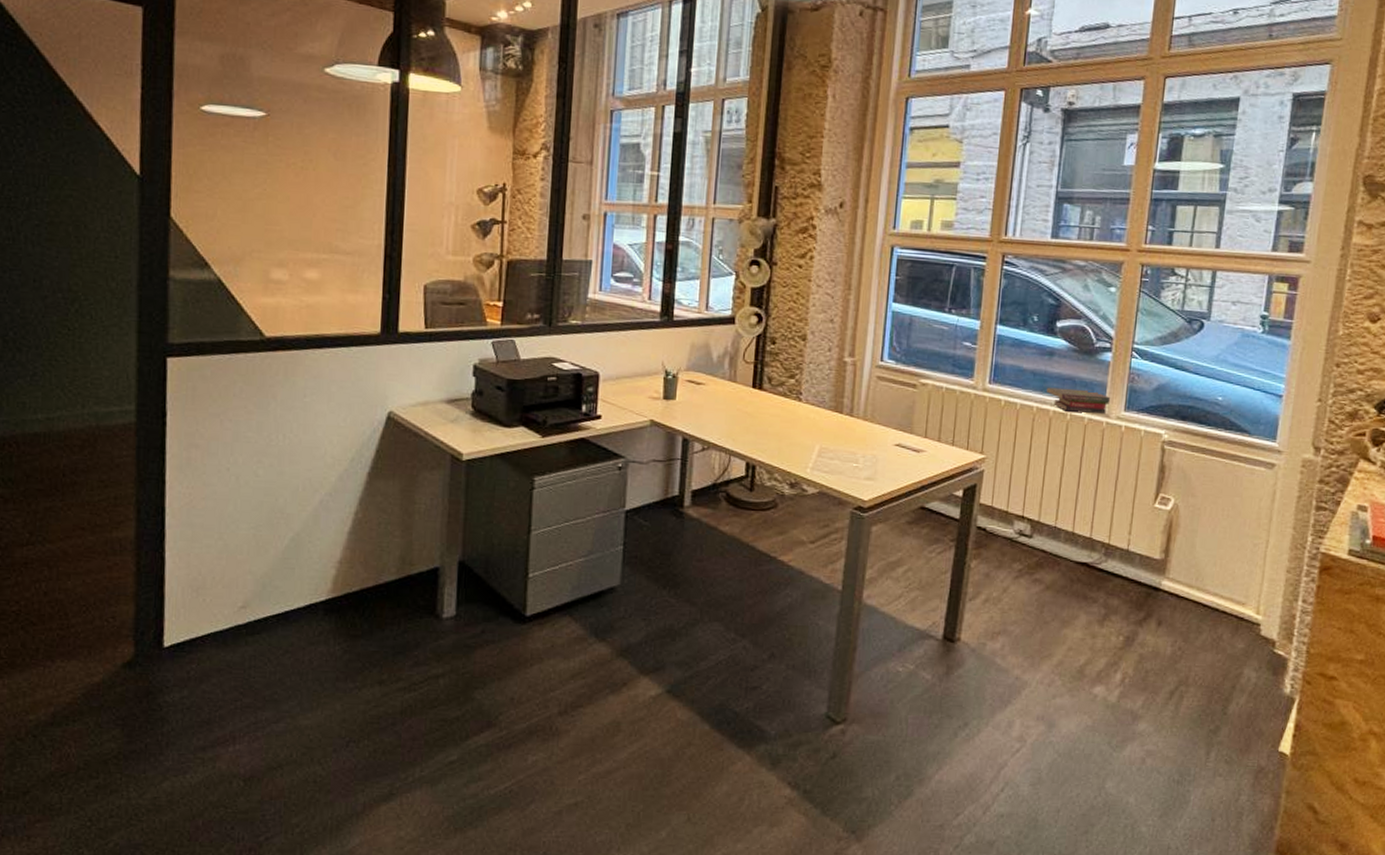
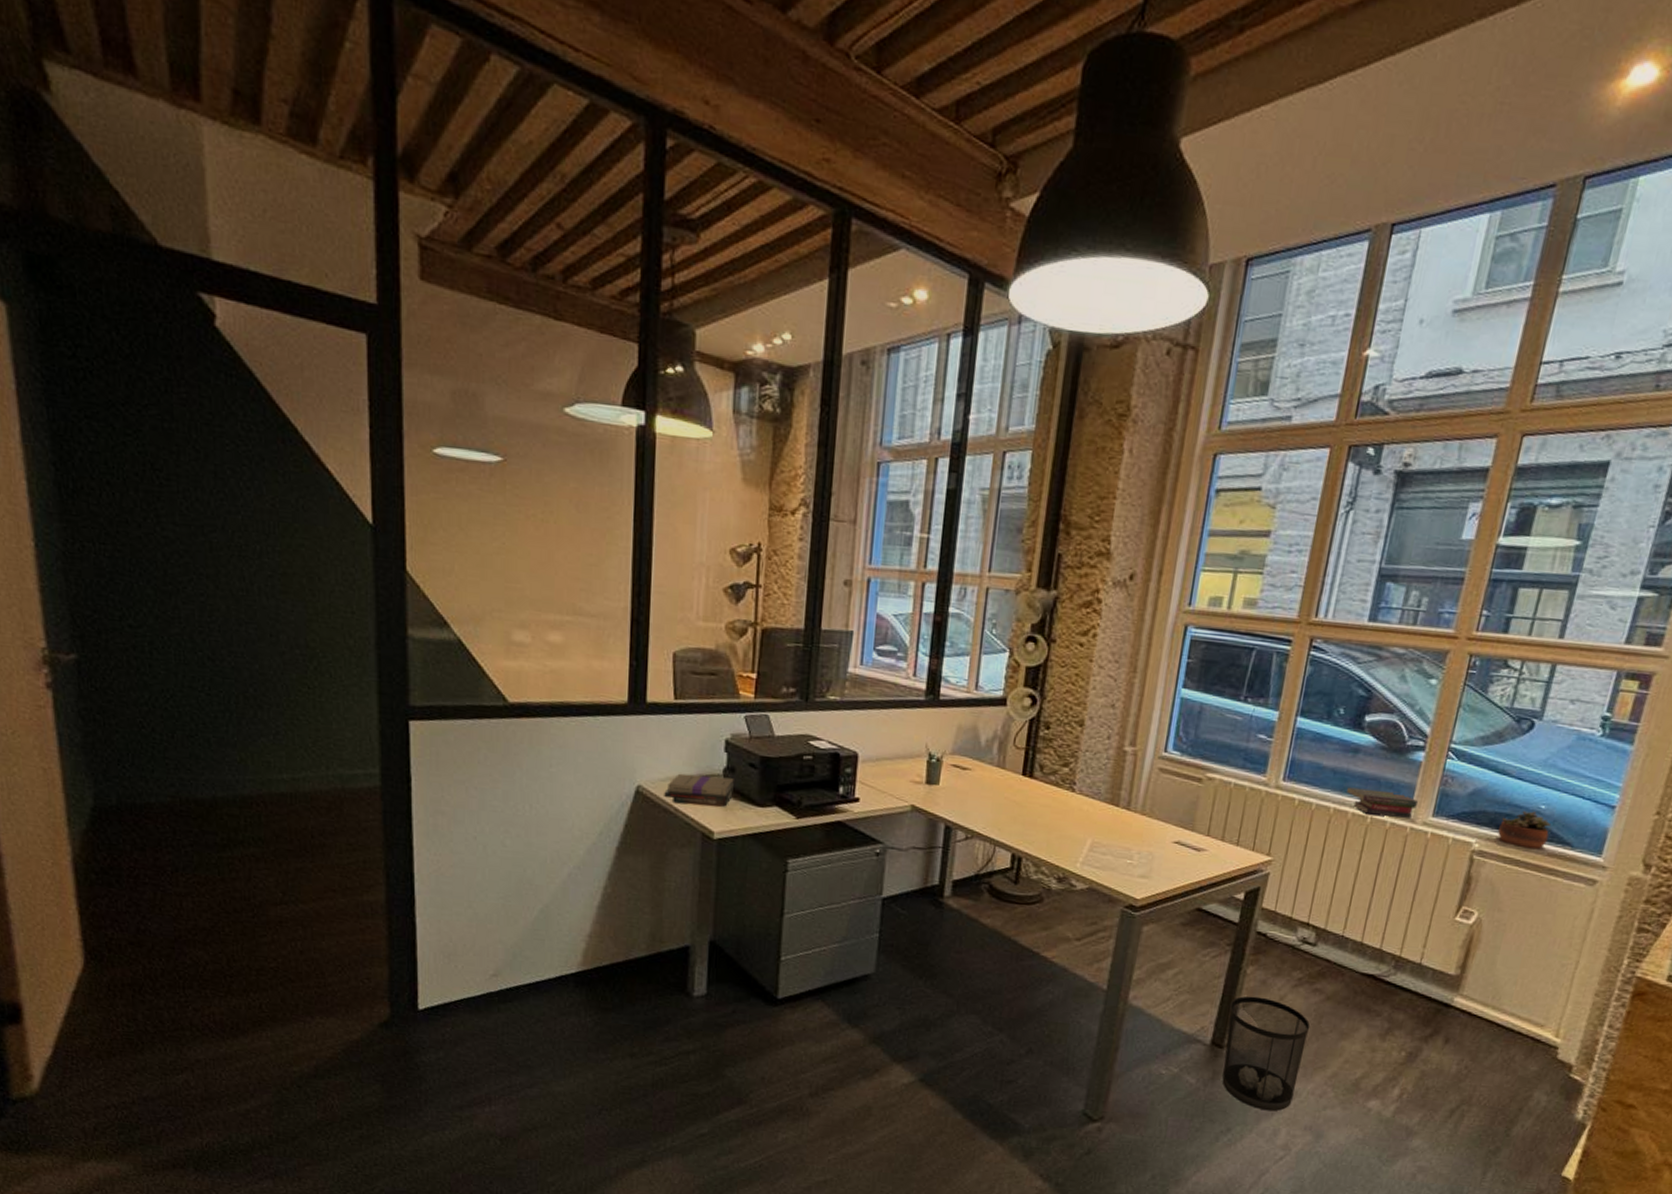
books: none [415,398,482,429] -> present [664,773,734,807]
waste bin: none [956,589,1034,703] -> present [1222,996,1311,1111]
succulent plant: none [1180,402,1229,444] -> present [1493,810,1551,857]

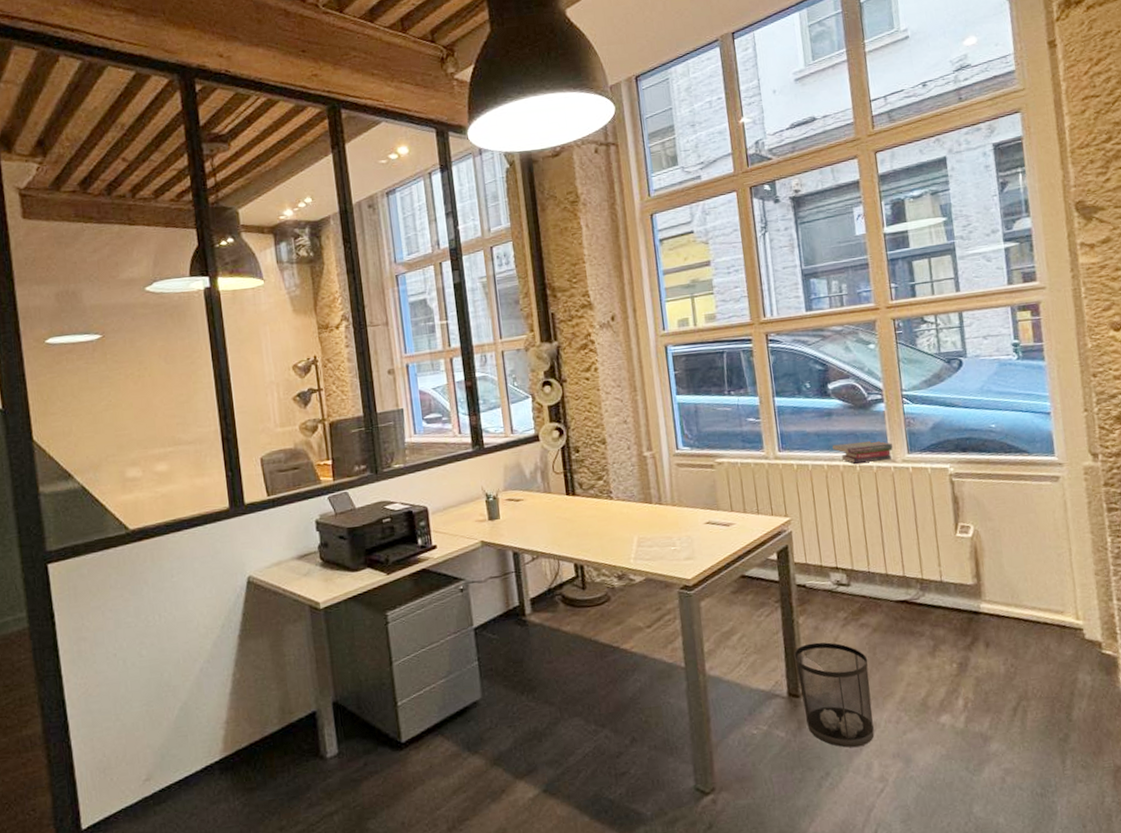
books: present [664,773,734,807] -> none [271,552,330,585]
succulent plant: present [1493,810,1551,857] -> none [963,431,1011,467]

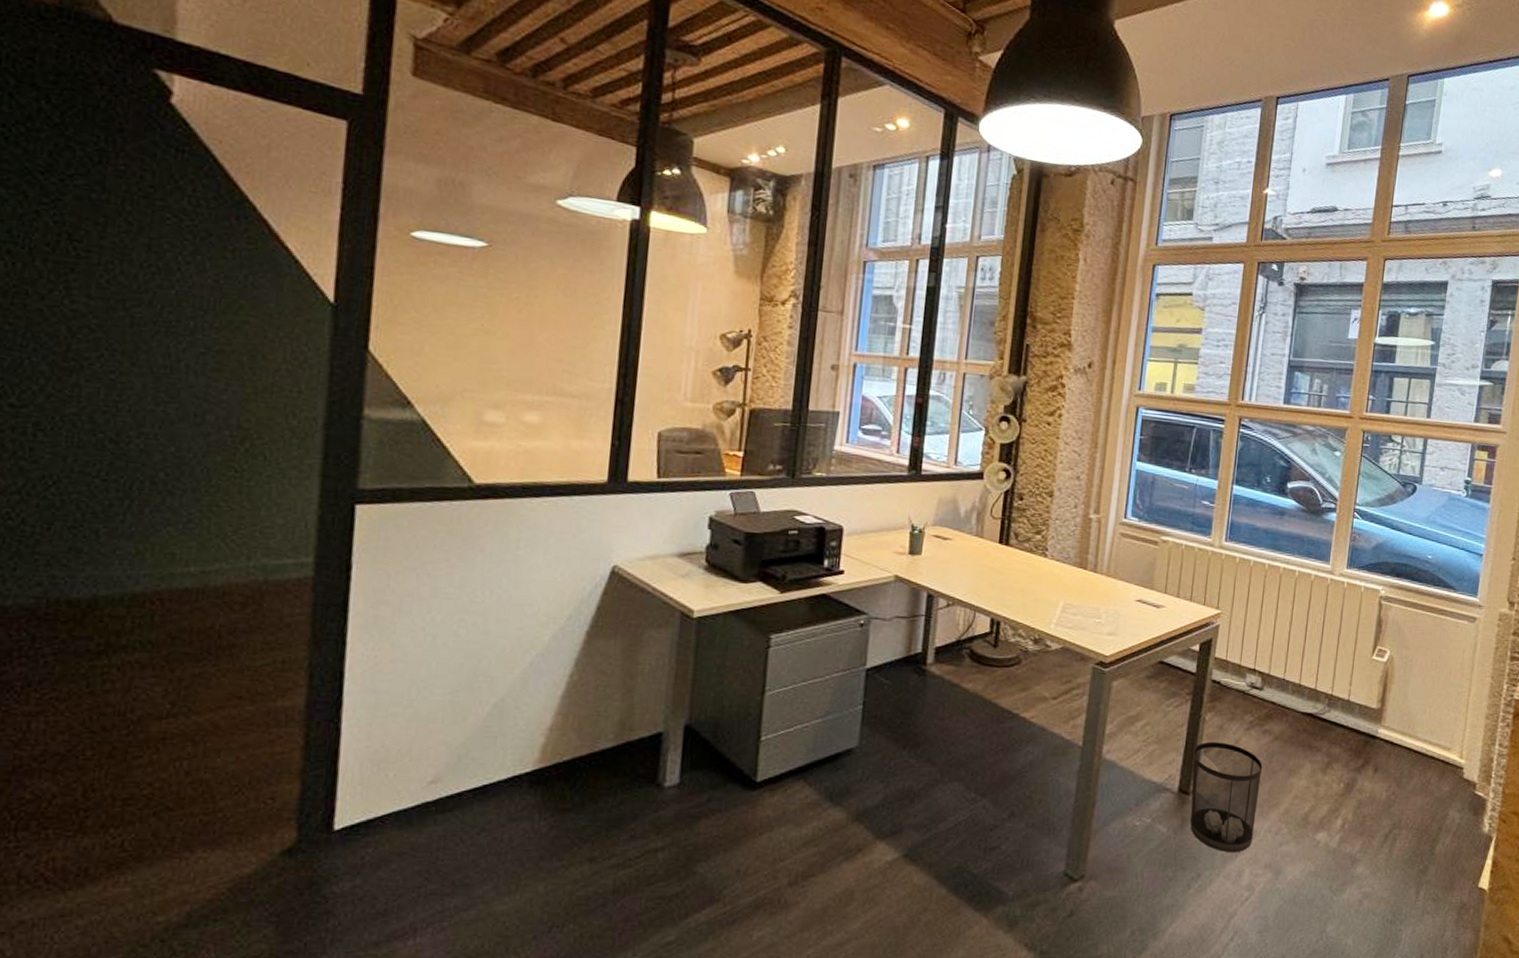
books: present [832,440,893,464] -> none [1278,545,1334,572]

